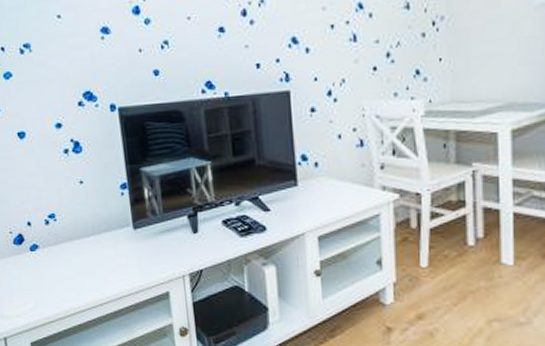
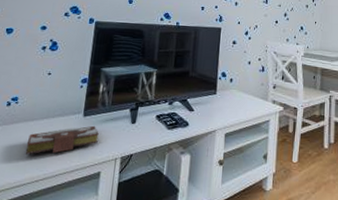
book: none [78,239,158,277] -> present [26,125,99,155]

